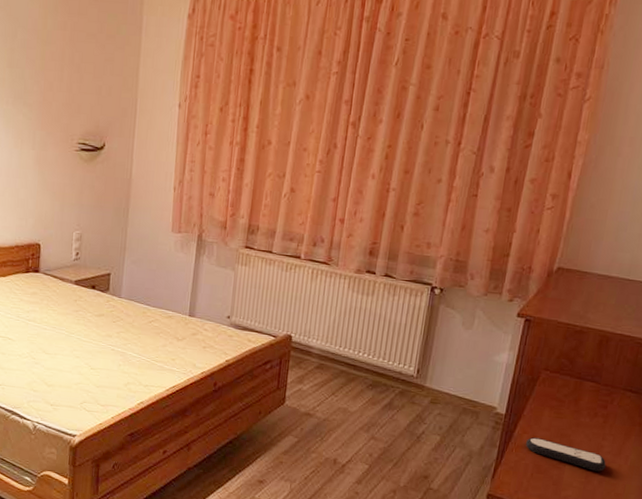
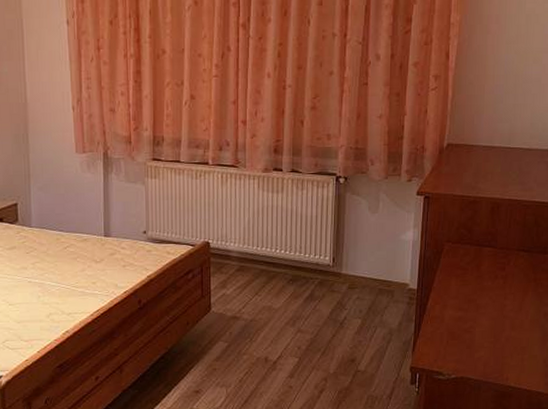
remote control: present [526,437,607,472] -> none [439,306,511,330]

